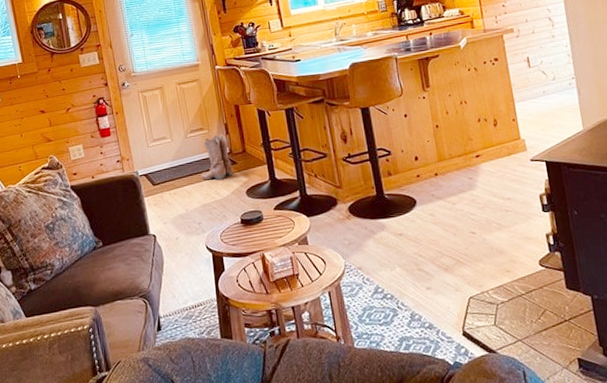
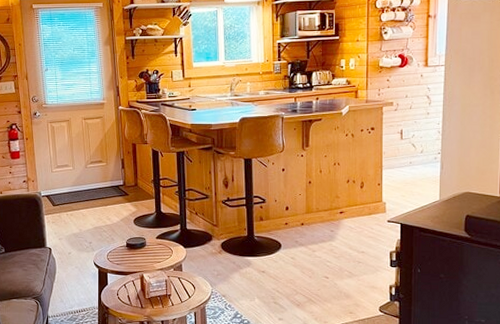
boots: present [201,134,233,180] -> none [96,168,124,207]

